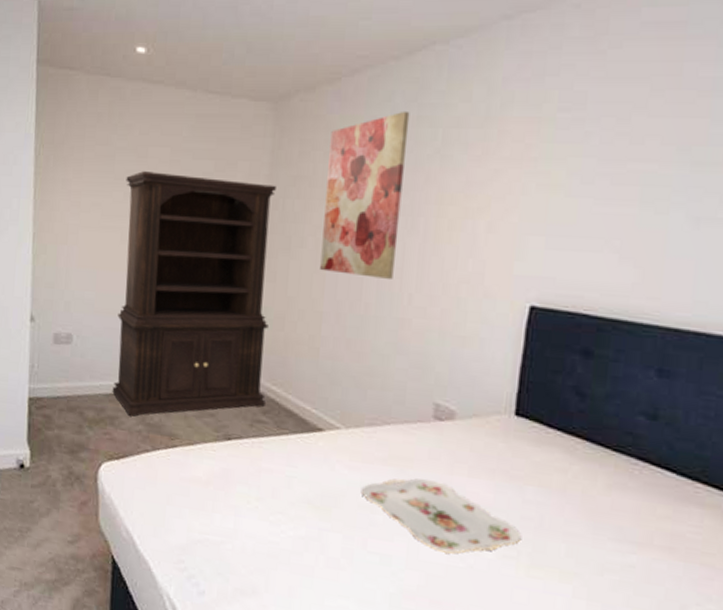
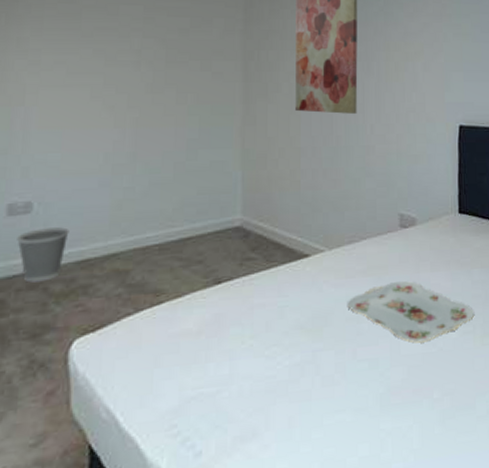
wastebasket: none [60,359,101,406] -> present [17,227,70,283]
hutch: present [112,171,276,416] -> none [84,28,253,280]

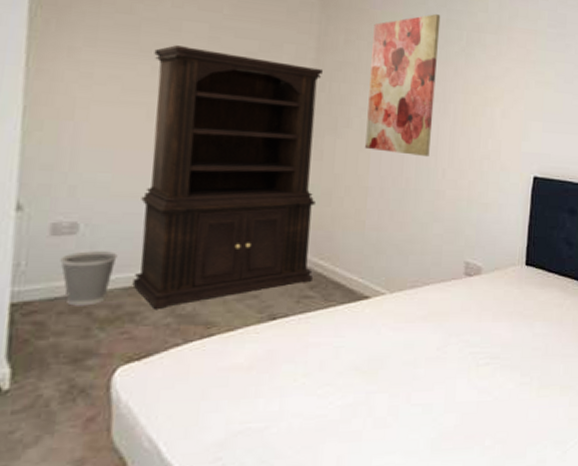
hutch: none [84,28,253,280] -> present [132,45,323,309]
serving tray: present [347,281,475,343] -> none [404,330,533,391]

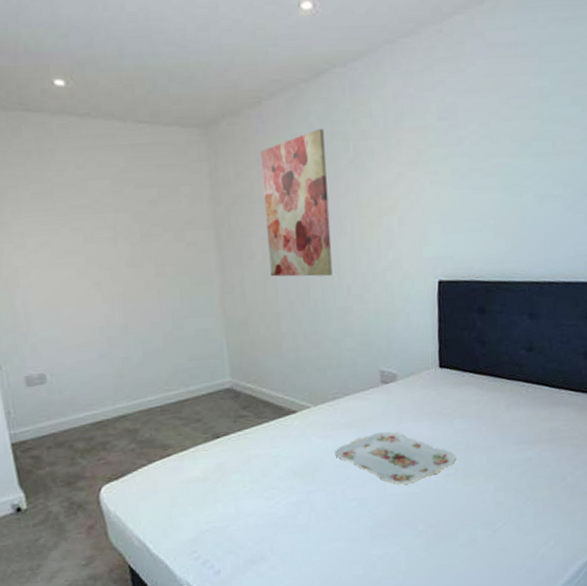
wastebasket: present [60,251,118,306] -> none [38,394,82,441]
hutch: present [132,45,323,309] -> none [70,204,244,438]
serving tray: none [404,330,533,391] -> present [334,431,457,485]

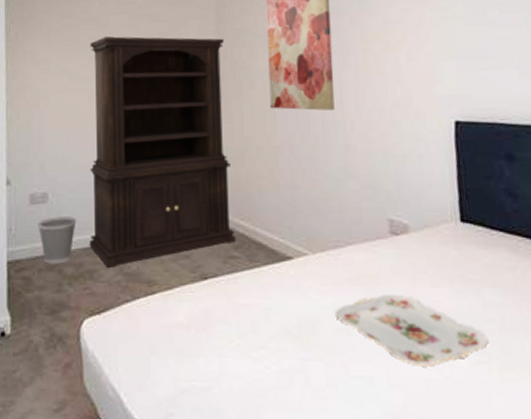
wastebasket: none [38,394,82,441] -> present [38,217,77,264]
hutch: none [70,204,244,438] -> present [89,36,236,267]

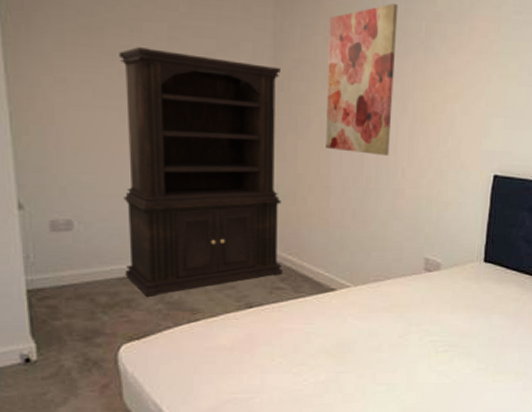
wastebasket: present [38,217,77,264] -> none [62,245,110,293]
serving tray: present [335,295,489,367] -> none [369,320,490,374]

